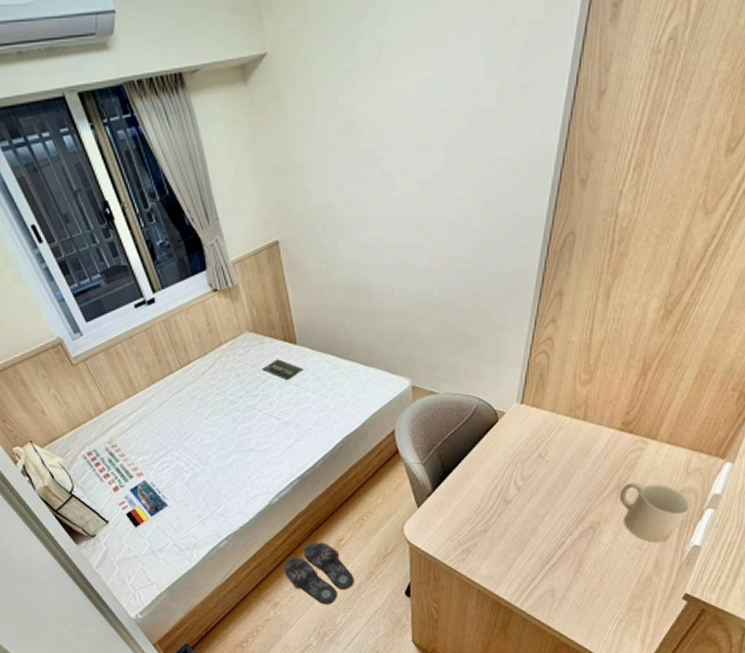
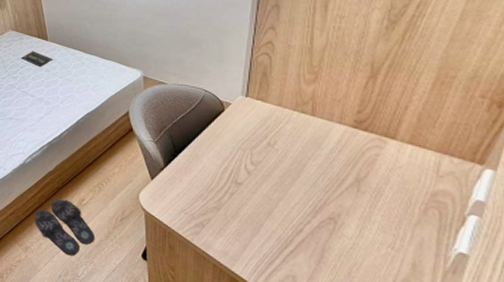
mug: present [620,482,692,543] -> none [361,178,449,245]

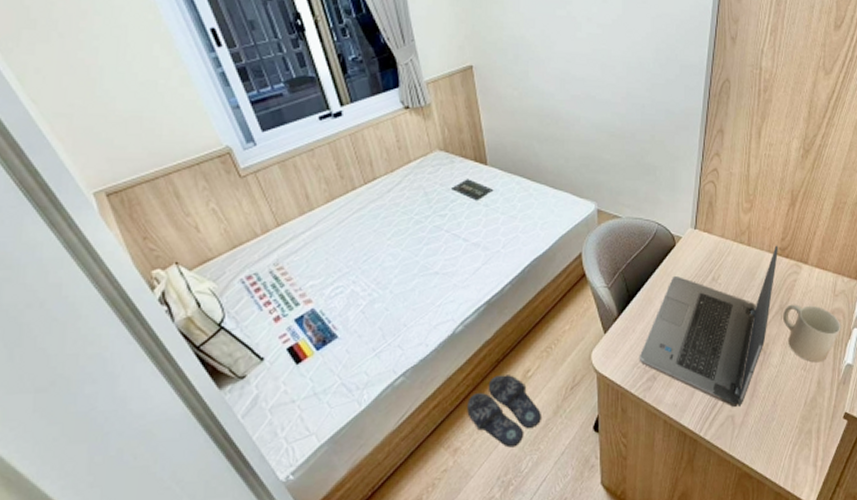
laptop computer: none [187,117,353,269] -> present [640,245,778,407]
mug: none [361,178,449,245] -> present [783,304,842,363]

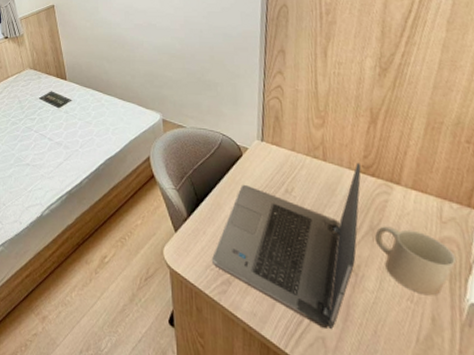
slippers: present [467,375,541,448] -> none [53,257,118,326]

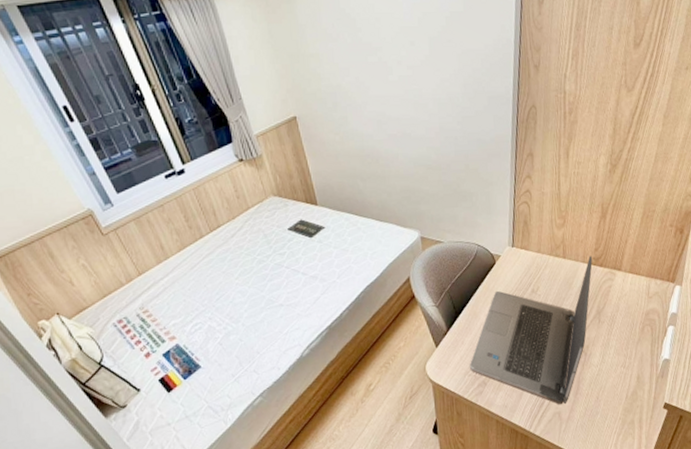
mug: present [375,226,457,296] -> none [601,308,657,360]

